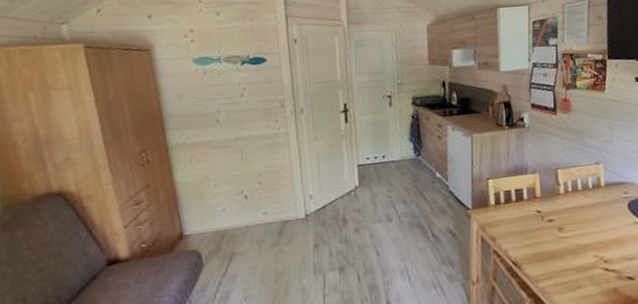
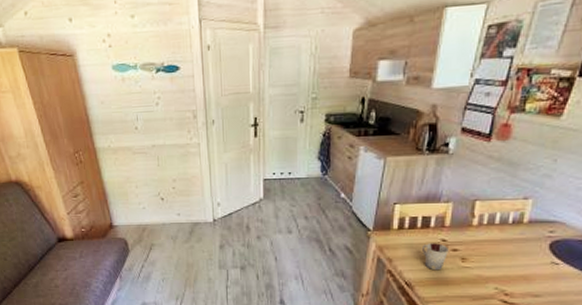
cup: none [520,215,546,245] -> present [421,243,448,271]

